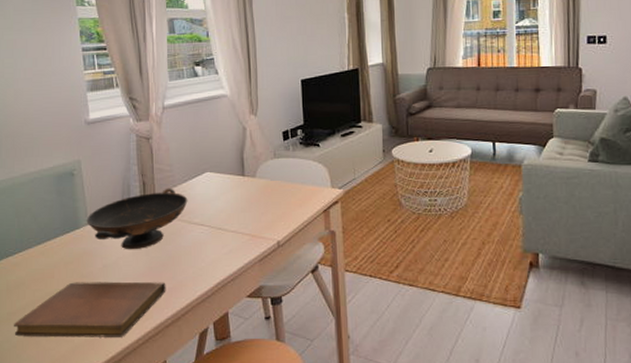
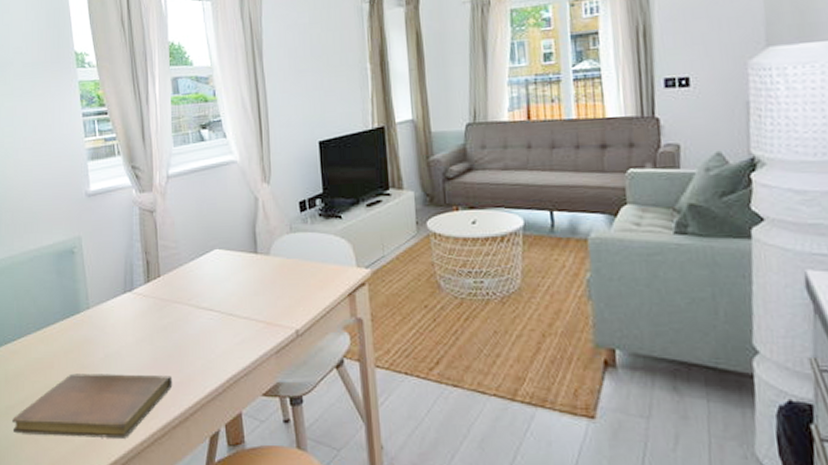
decorative bowl: present [86,188,188,250] -> none [87,267,195,338]

